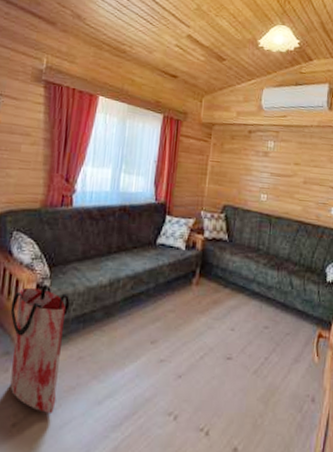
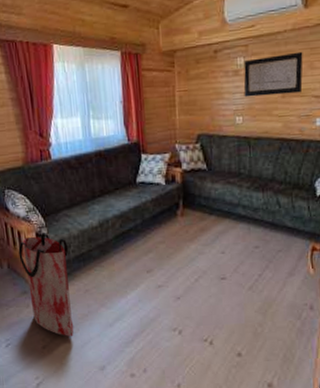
wall art: none [270,144,325,182] -> present [243,51,303,98]

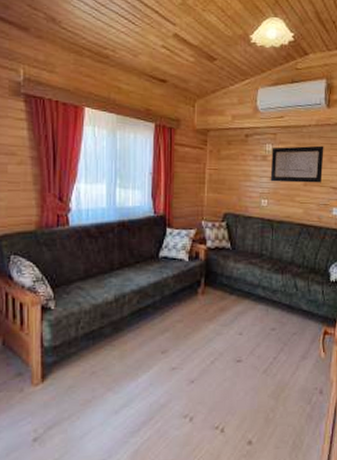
bag: present [18,233,74,336] -> none [18,306,78,426]

